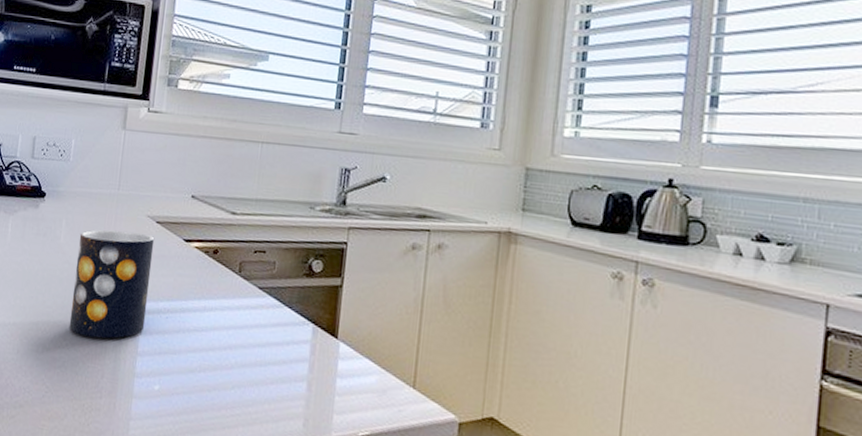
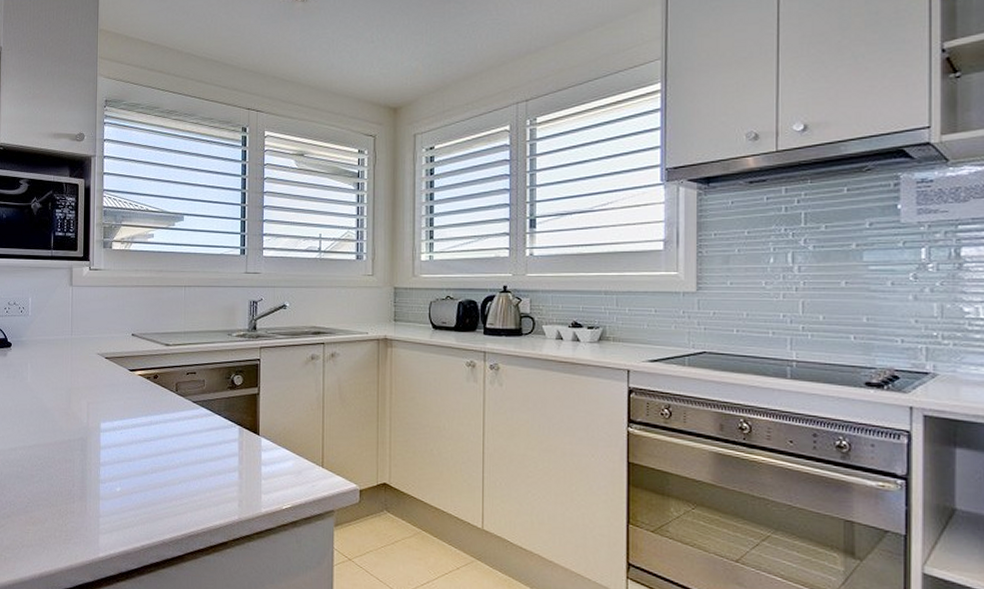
mug: present [69,229,155,339] -> none [42,367,105,456]

